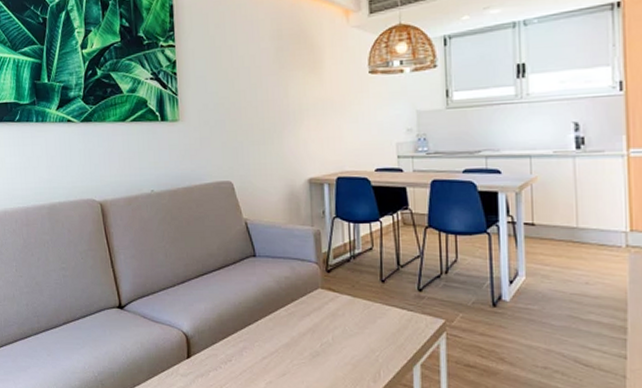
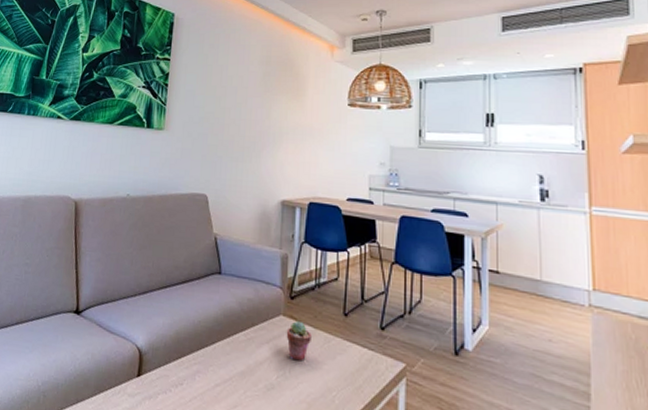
potted succulent: none [326,291,351,328] -> present [286,320,312,361]

